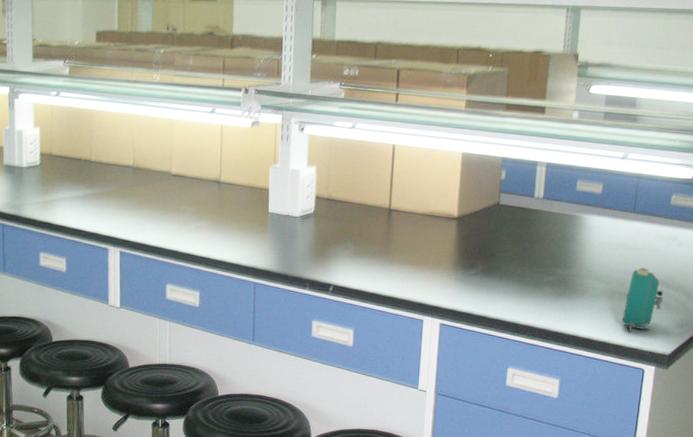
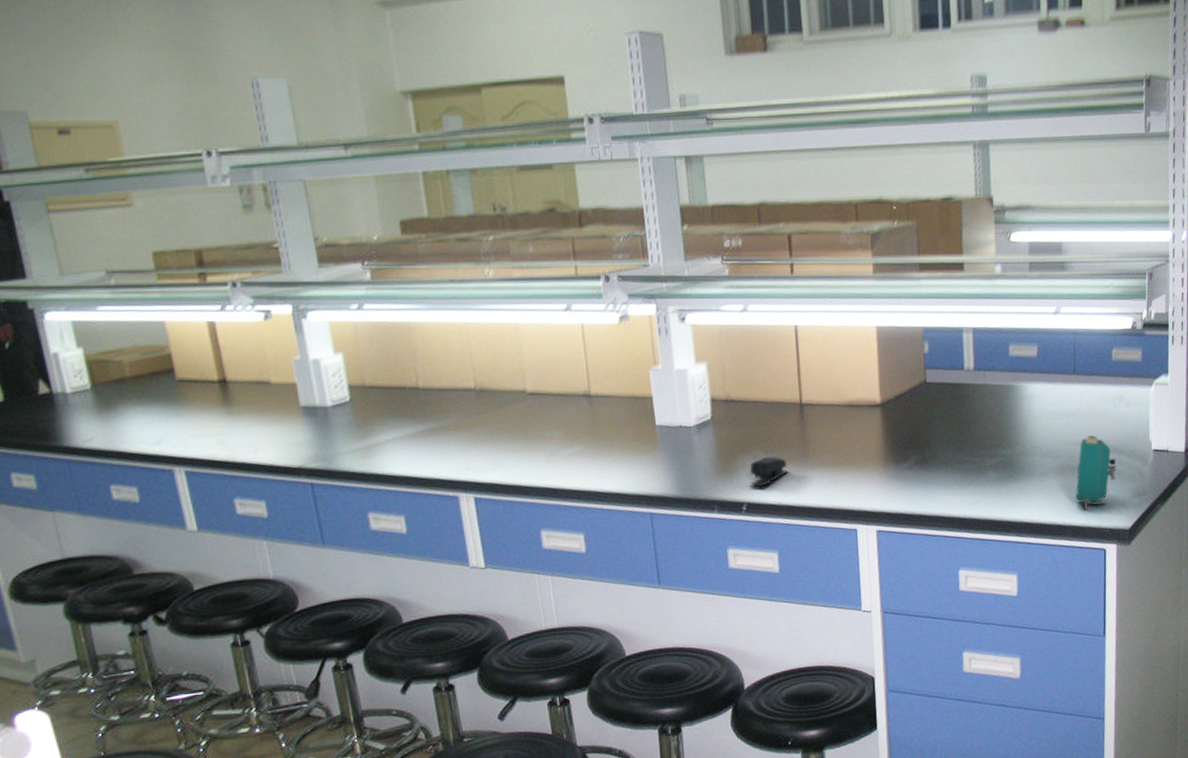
stapler: none [338,249,371,274] -> present [749,456,788,487]

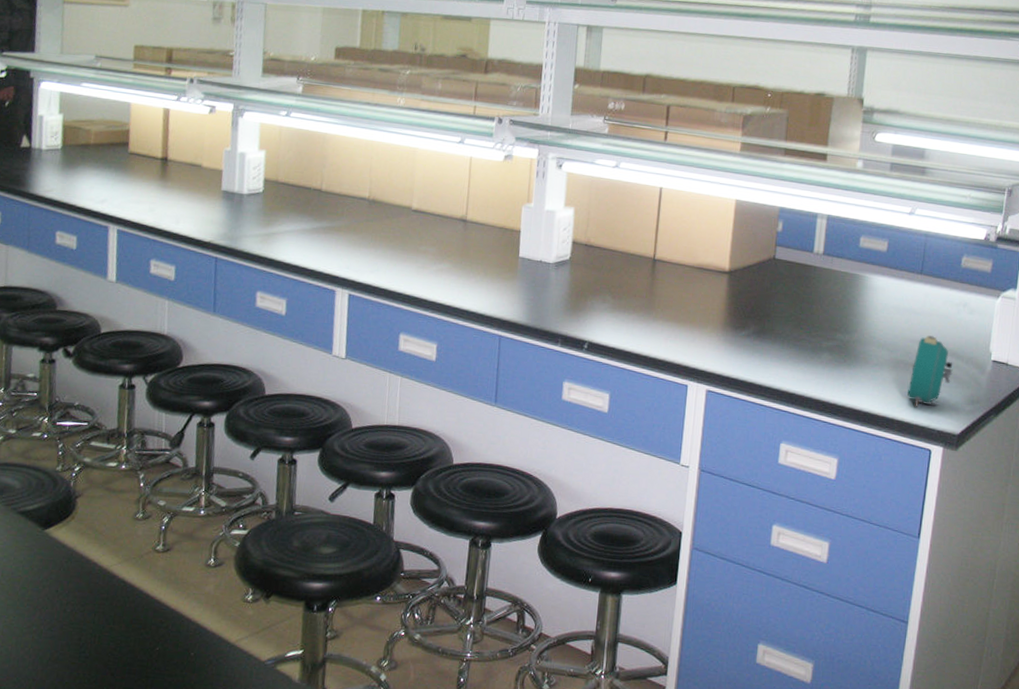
stapler: present [749,456,788,487] -> none [594,302,632,330]

